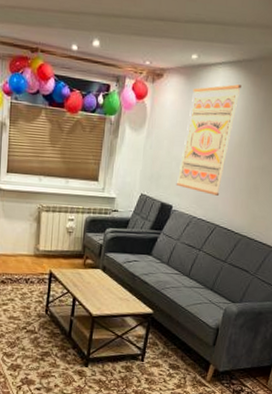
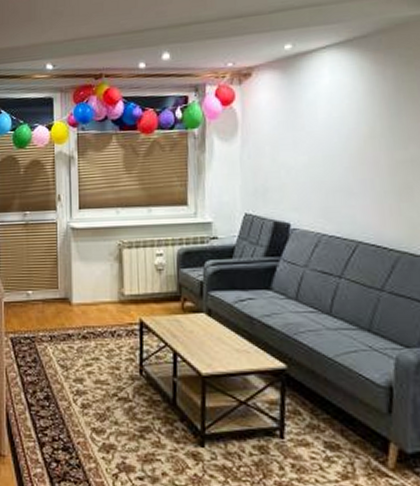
wall art: present [176,84,241,196] -> none [290,66,358,204]

